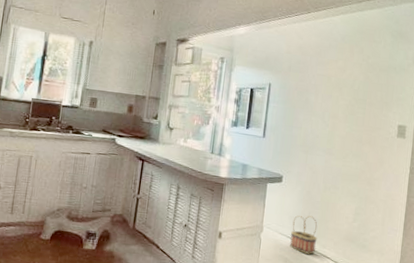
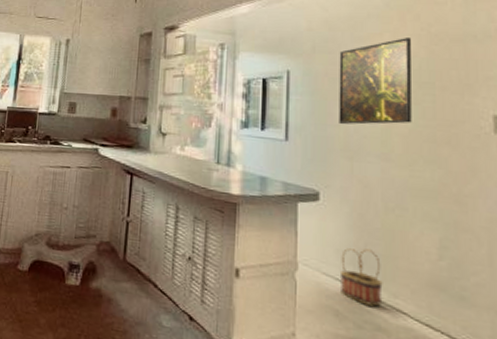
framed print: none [301,65,355,128] -> present [339,38,412,125]

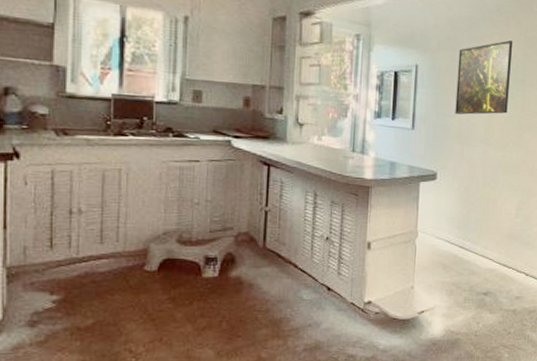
basket: present [339,248,383,307] -> none [448,215,478,257]

